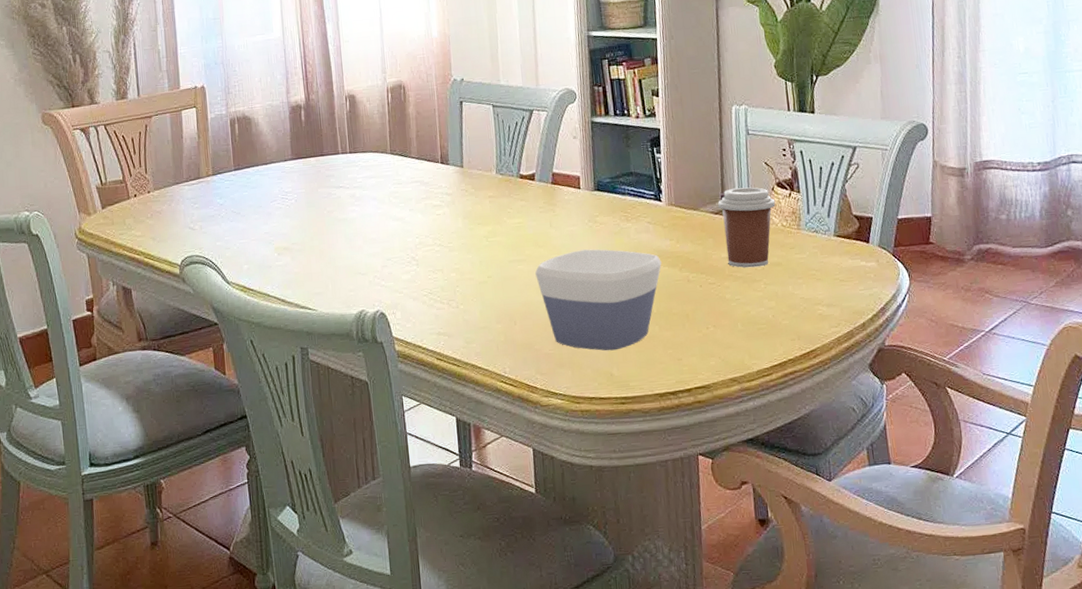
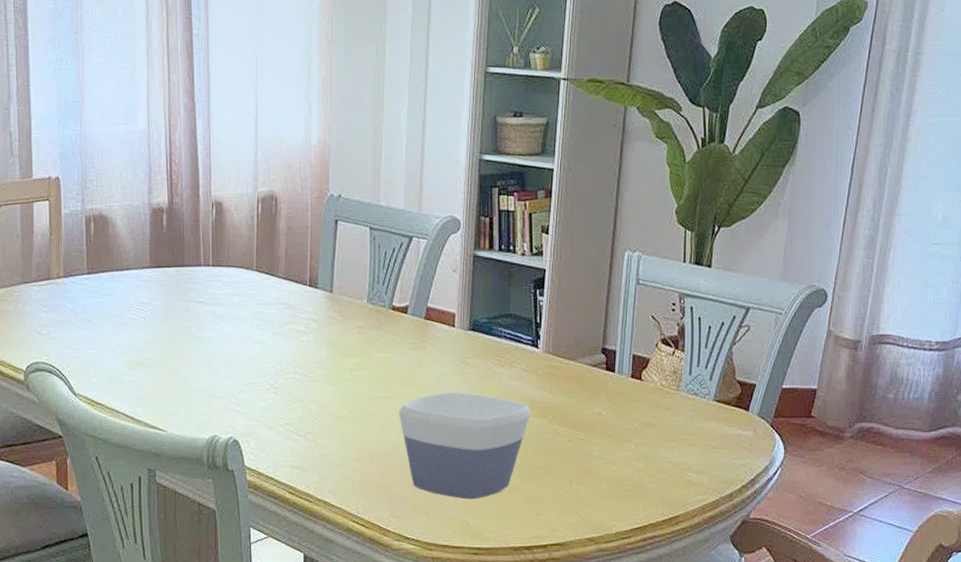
coffee cup: present [718,187,776,268] -> none [597,341,657,426]

